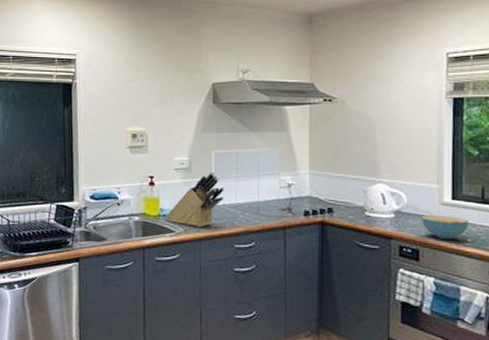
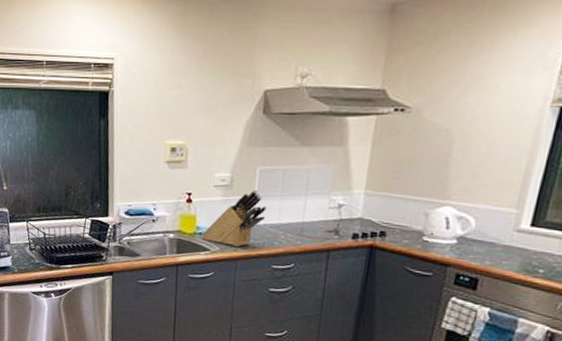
cereal bowl: present [421,215,469,240] -> none [487,242,546,270]

